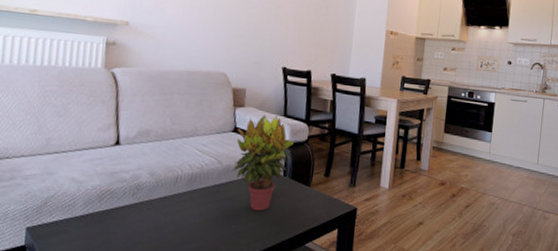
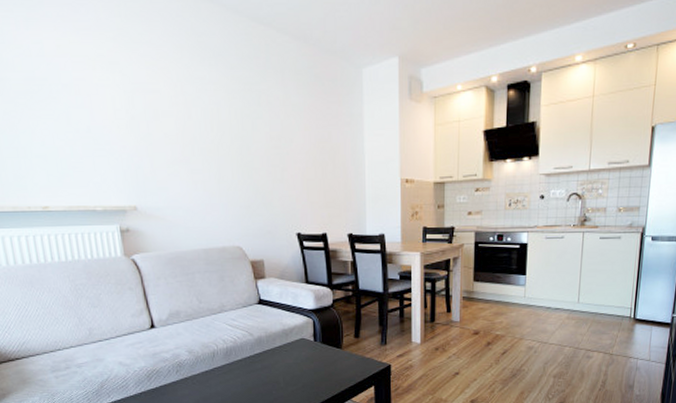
potted plant: present [231,115,294,211] -> none [262,283,320,376]

